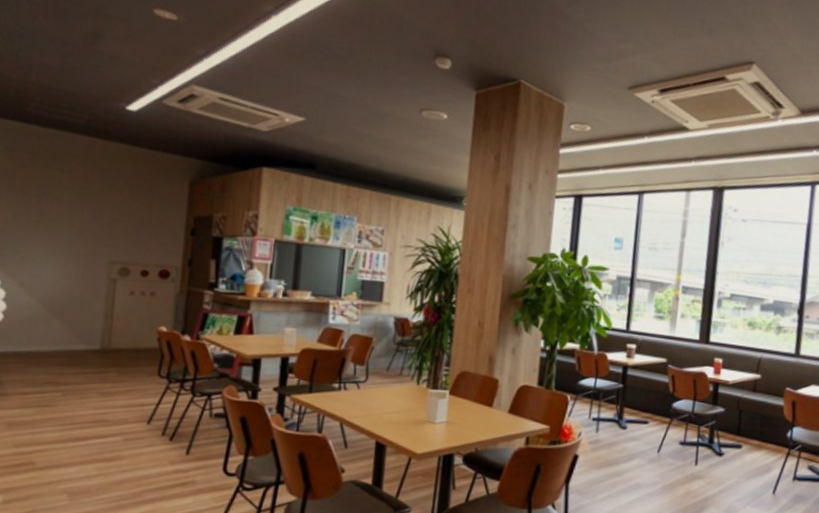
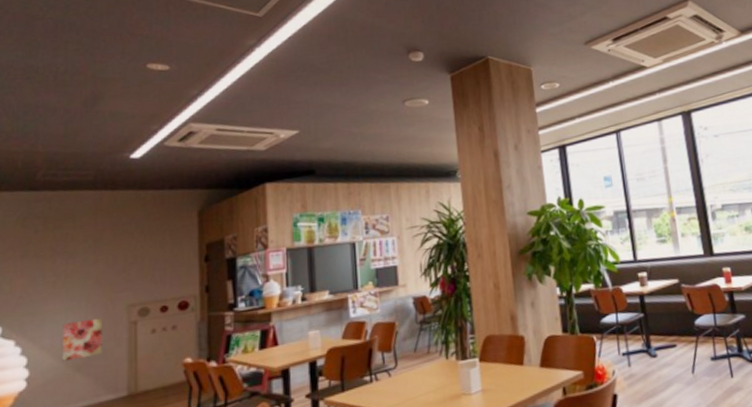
wall art: none [39,265,83,305] -> present [61,317,103,361]

